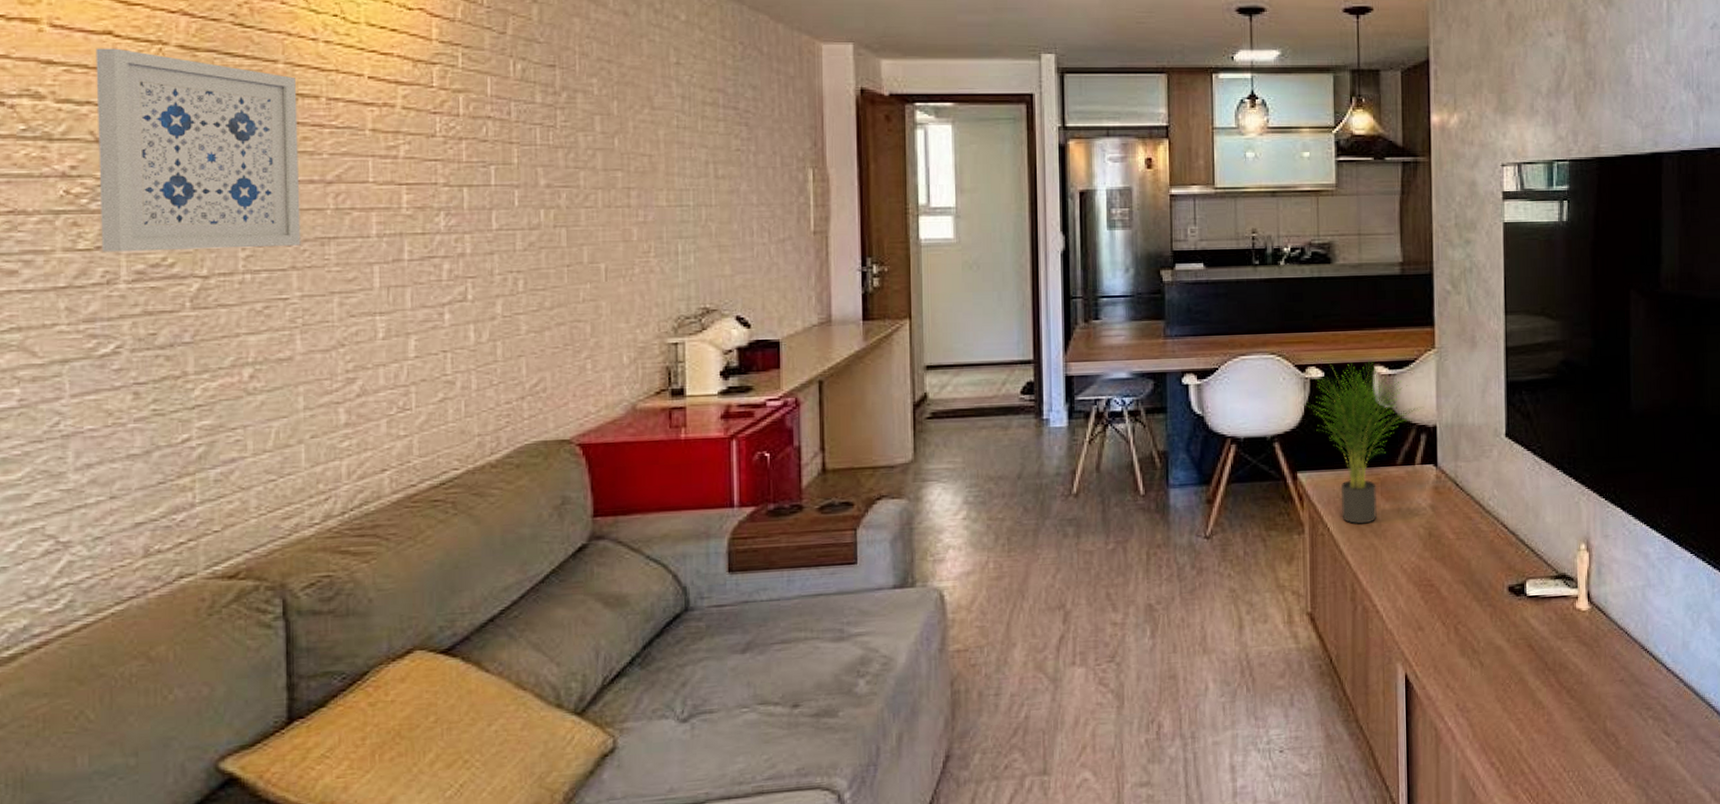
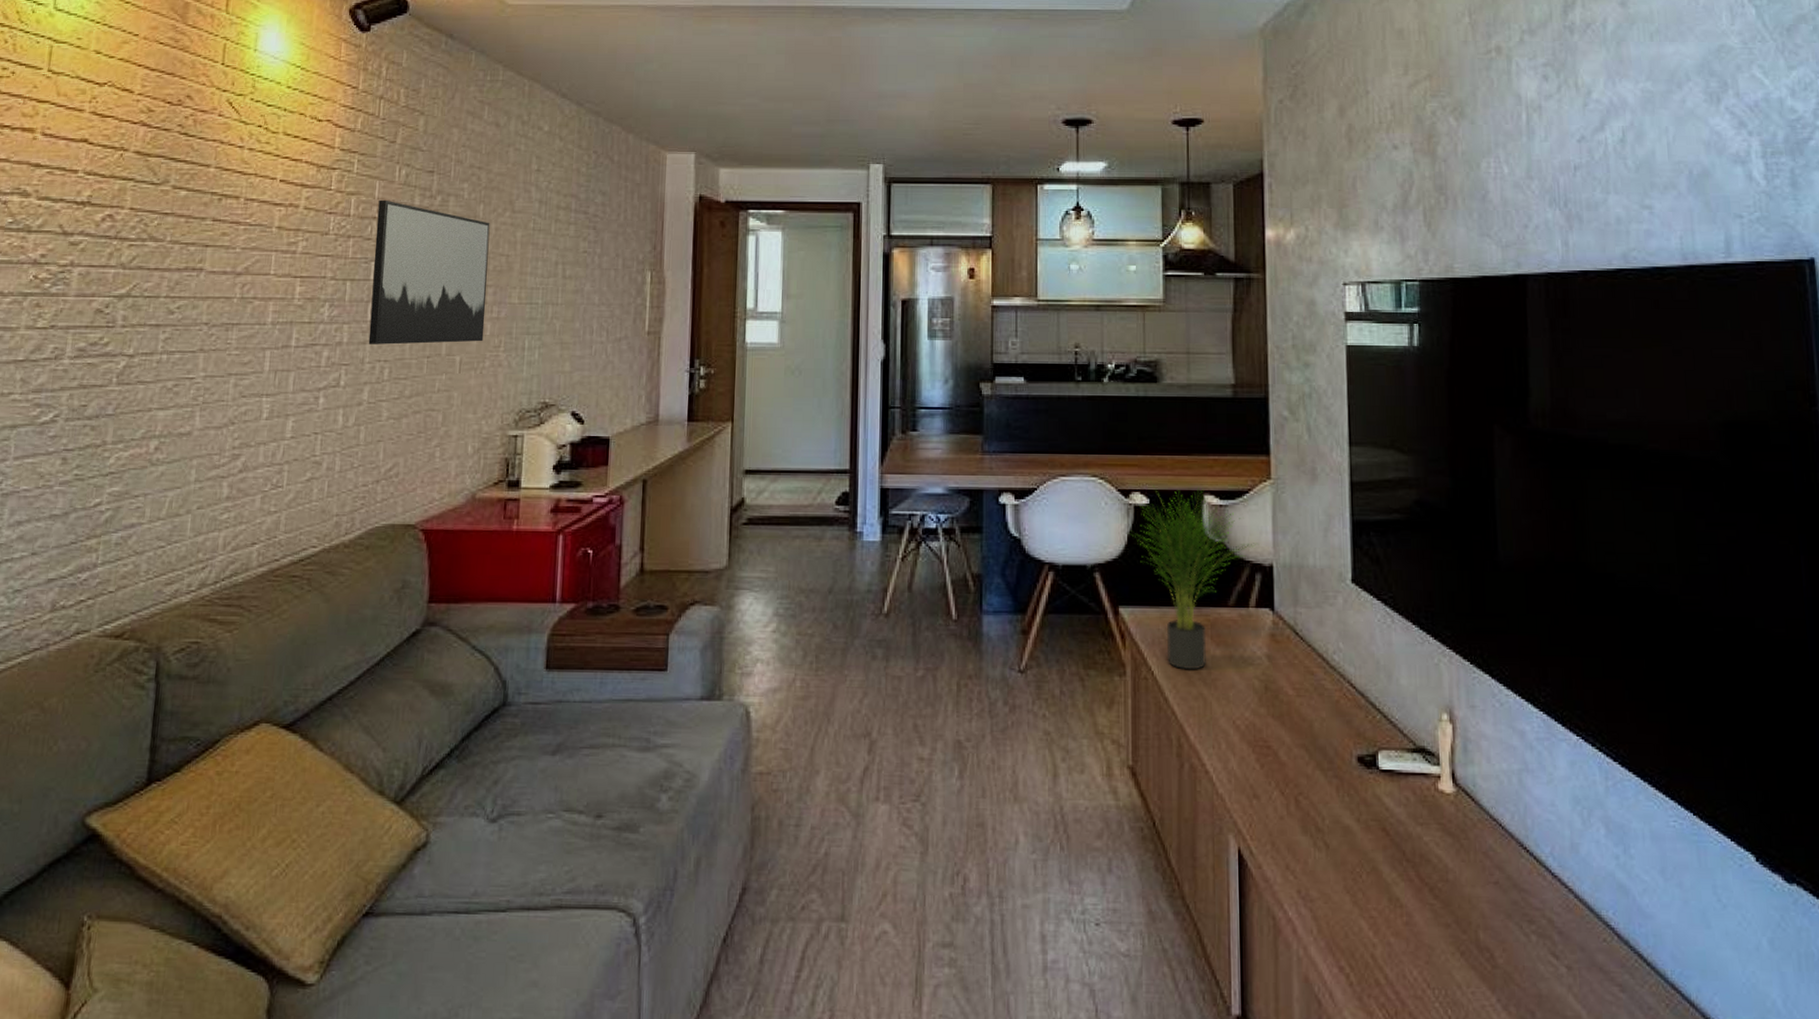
wall art: present [95,48,301,252] -> none [54,153,222,331]
wall art: none [492,97,630,255] -> present [368,199,490,345]

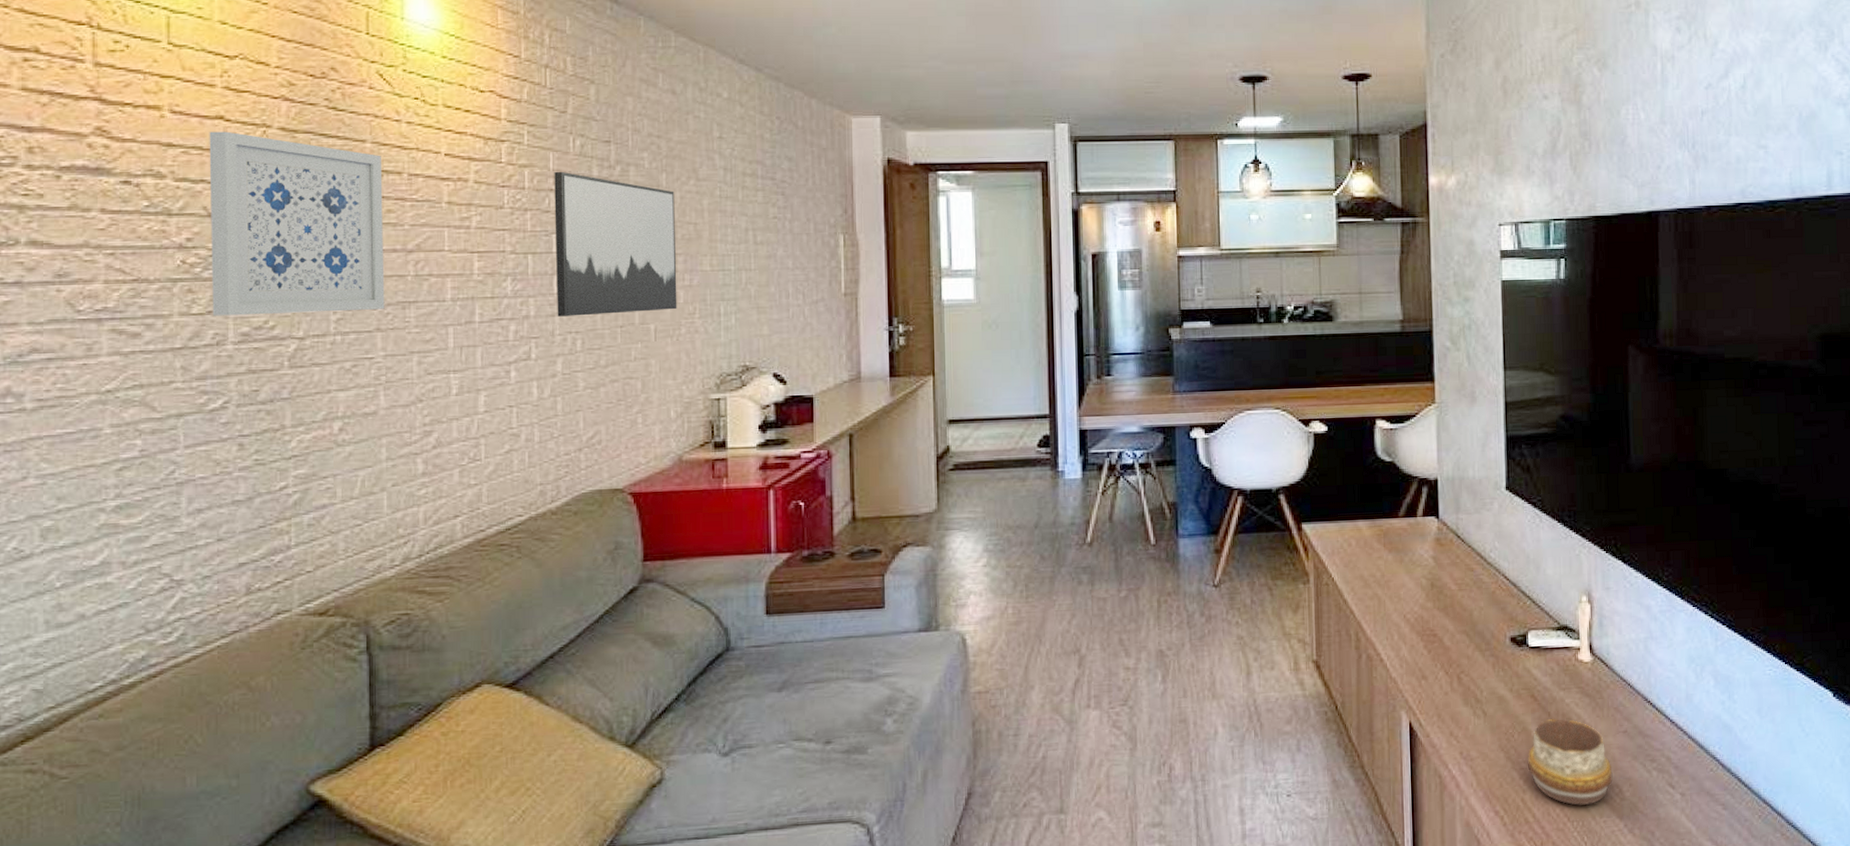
wall art: none [54,153,222,331] -> present [209,131,385,316]
potted plant: present [1127,481,1258,670] -> none [1308,410,1425,575]
decorative bowl: none [1377,858,1482,971] -> present [1527,718,1613,806]

